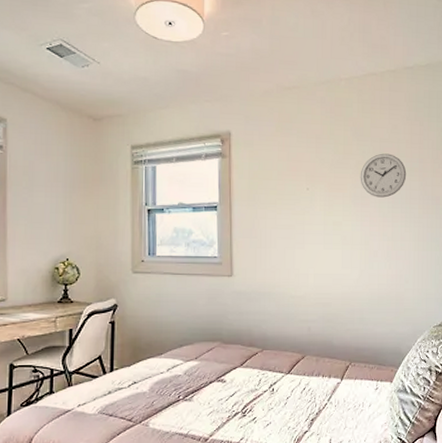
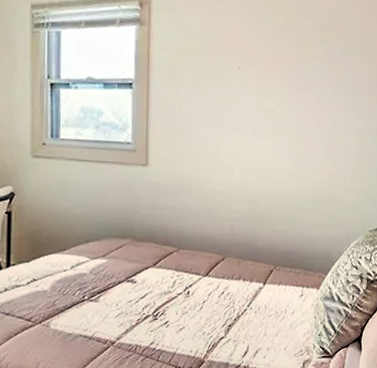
wall clock: present [360,153,407,198] -> none [300,29,355,83]

